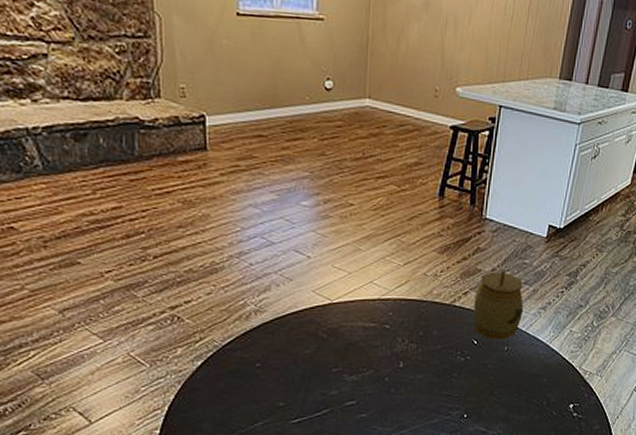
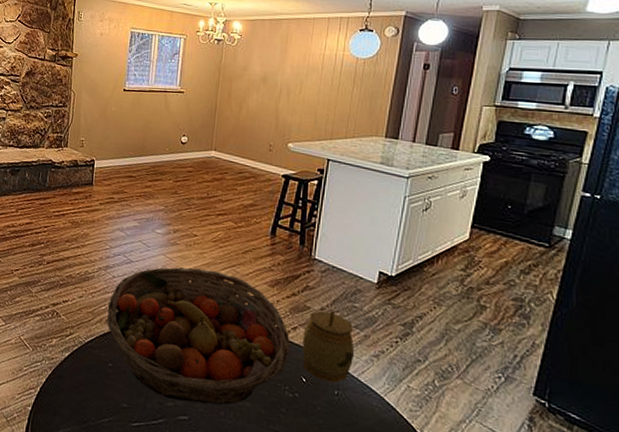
fruit basket: none [247,242,461,387] -> present [106,267,290,405]

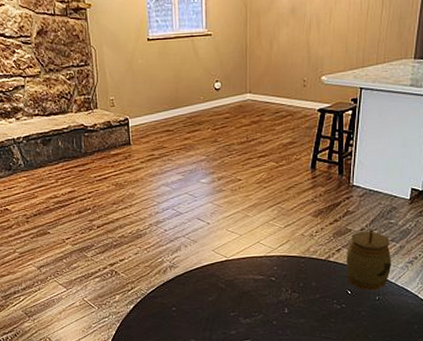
fruit basket: present [106,267,290,405] -> none [163,210,335,328]

